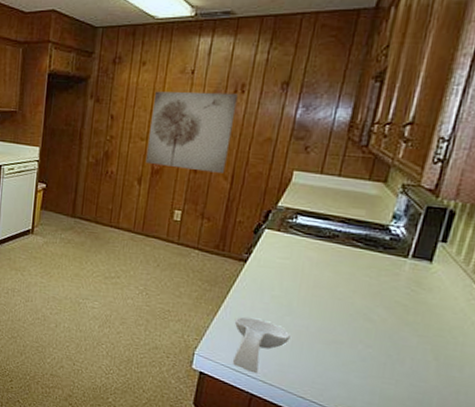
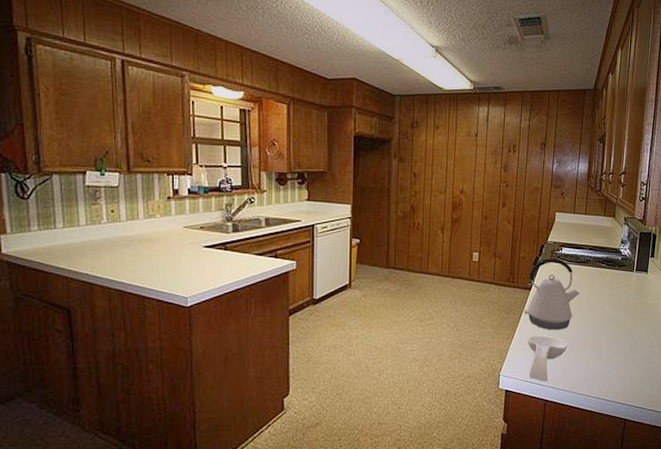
wall art: present [145,91,238,173] -> none [446,151,511,218]
kettle: none [234,226,318,316] -> present [524,257,580,330]

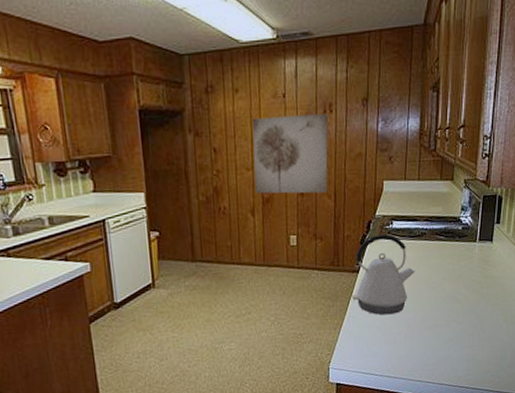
wall art: none [446,151,511,218] -> present [252,113,328,194]
spoon rest: present [527,335,567,382] -> none [357,321,403,372]

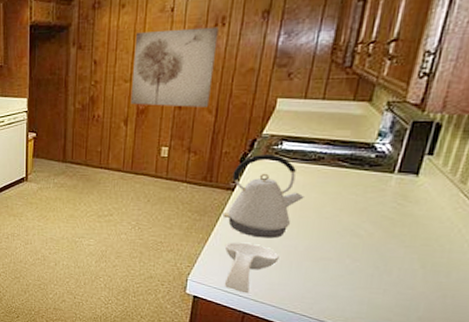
spoon rest: none [357,321,403,372] -> present [224,242,279,294]

